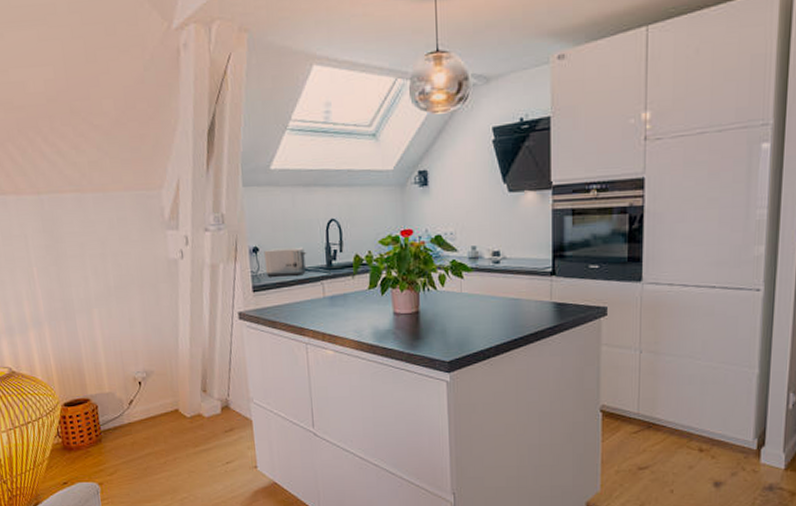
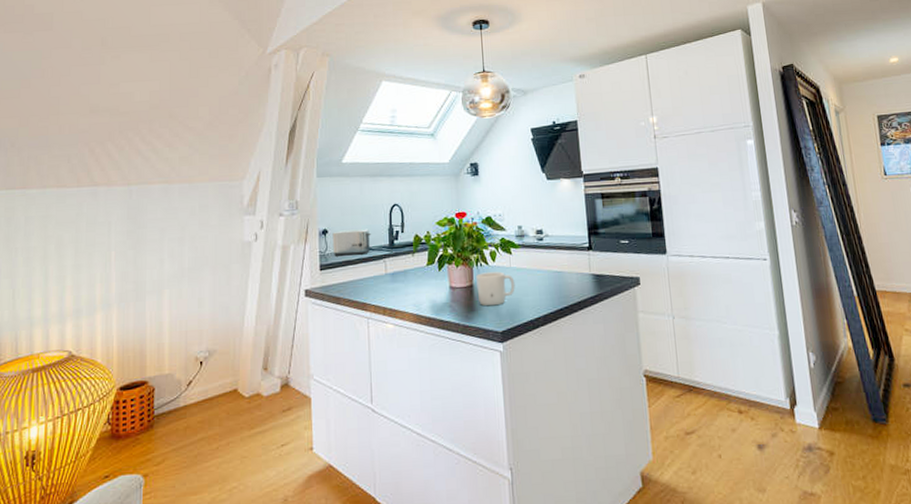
mug: none [422,297,466,335] -> present [476,271,515,306]

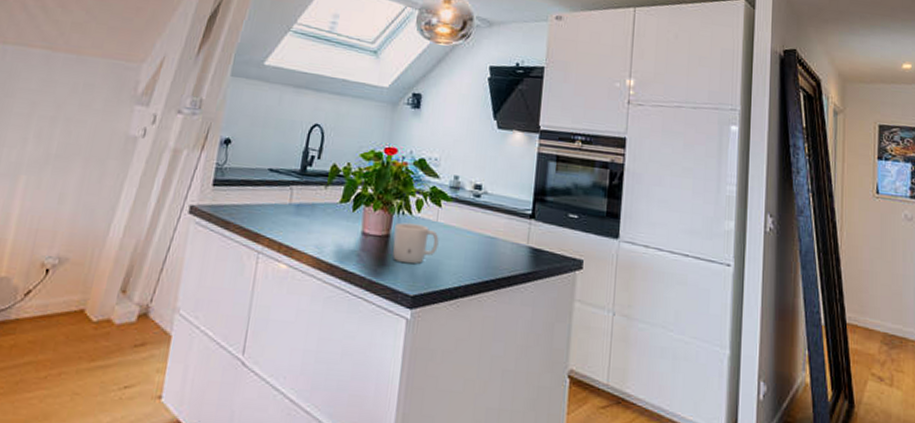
toaster: present [332,229,372,256] -> none [232,142,283,177]

